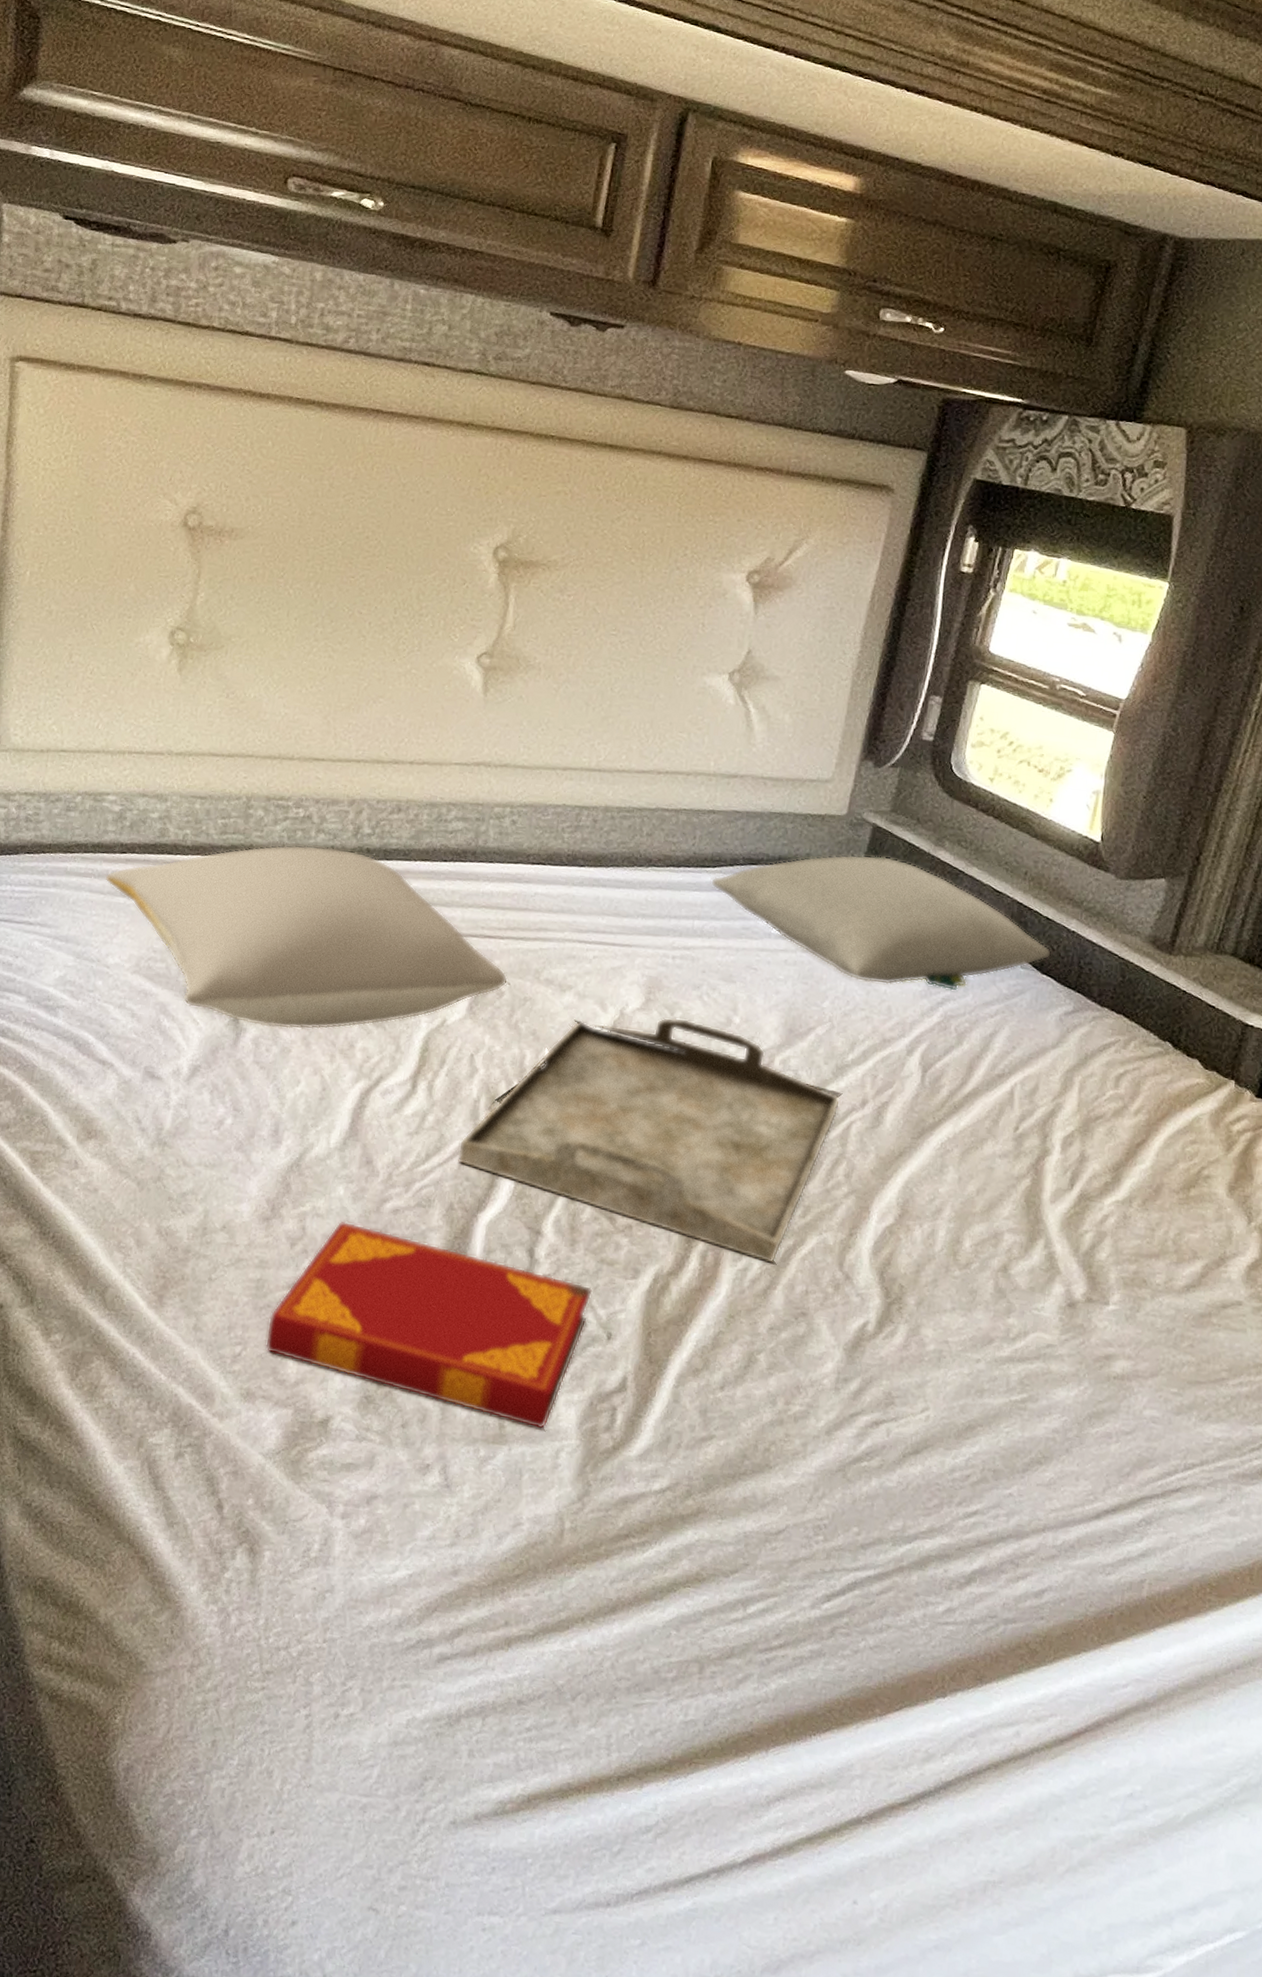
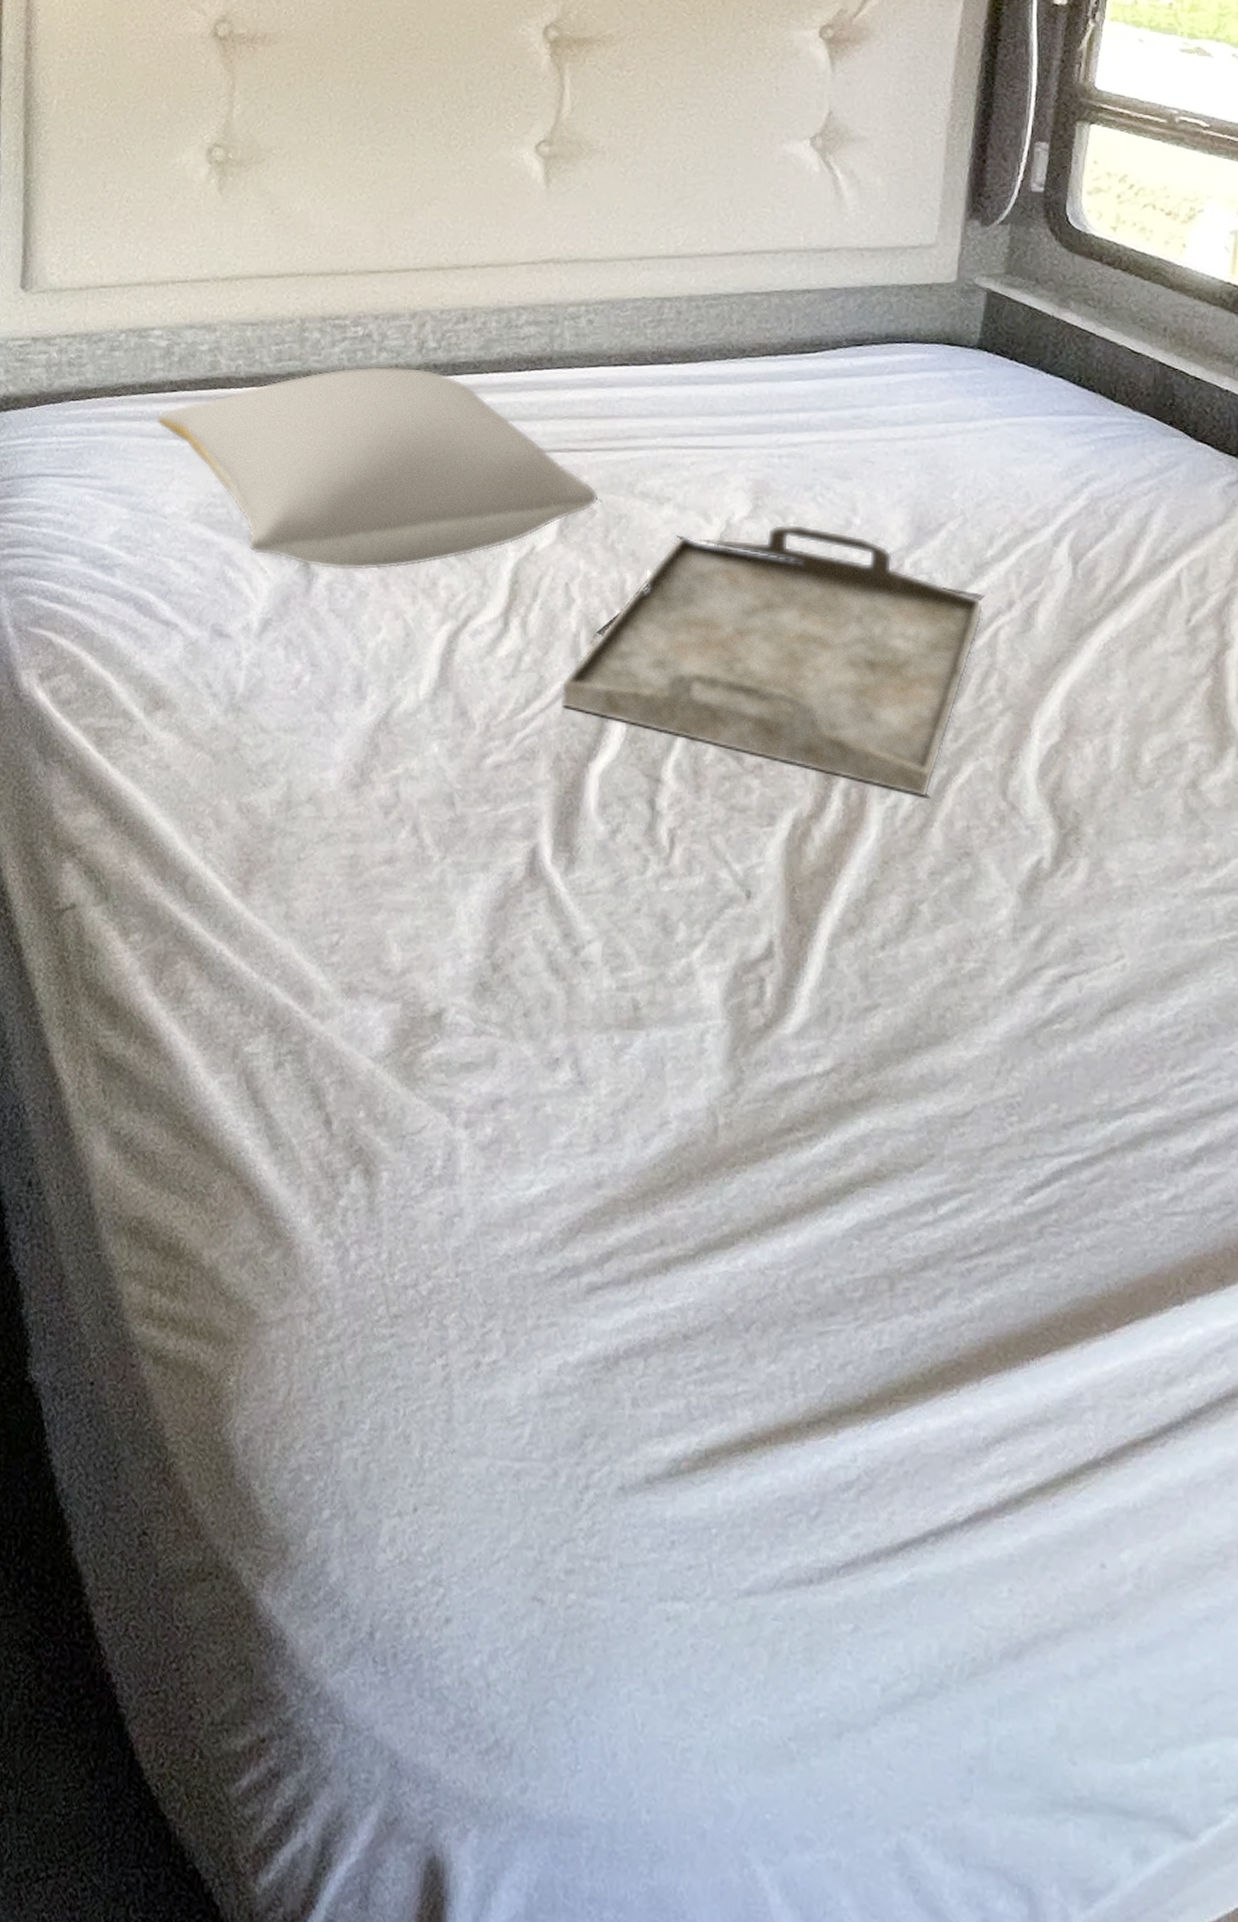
hardback book: present [265,1221,593,1430] -> none [364,782,725,1010]
pillow: present [711,854,1051,991] -> none [813,324,1204,469]

